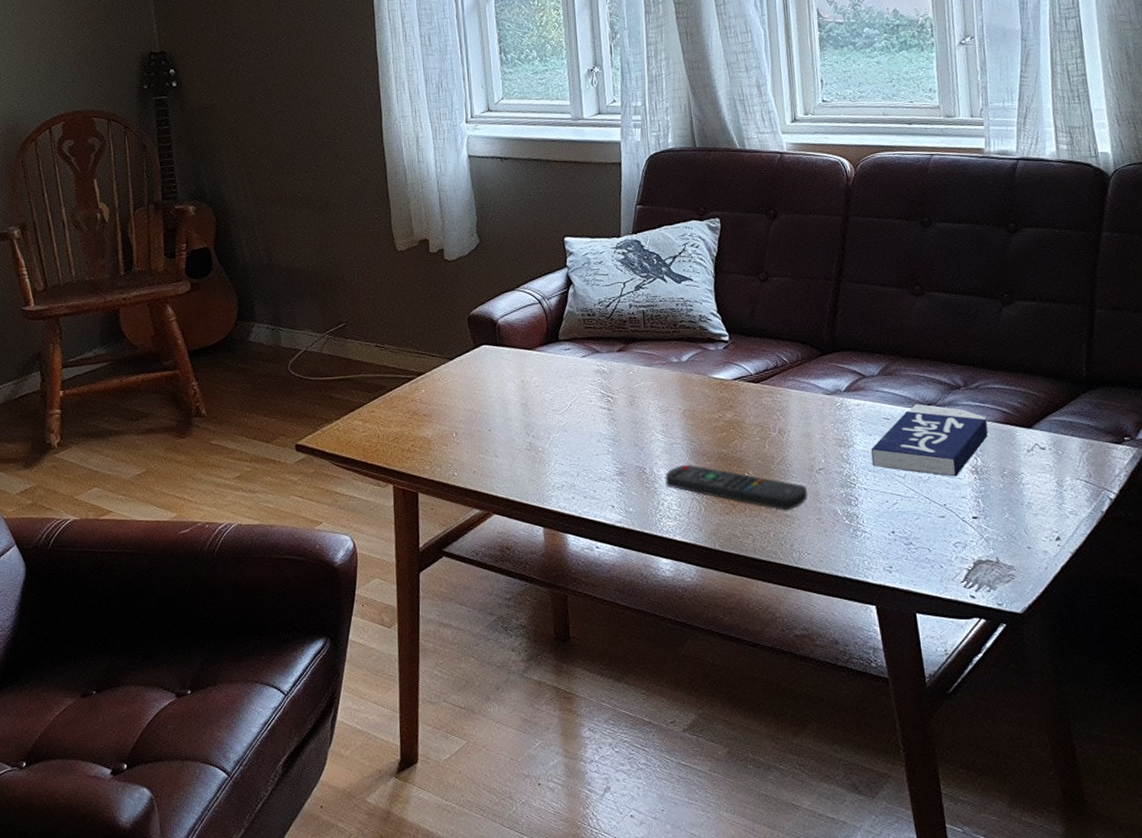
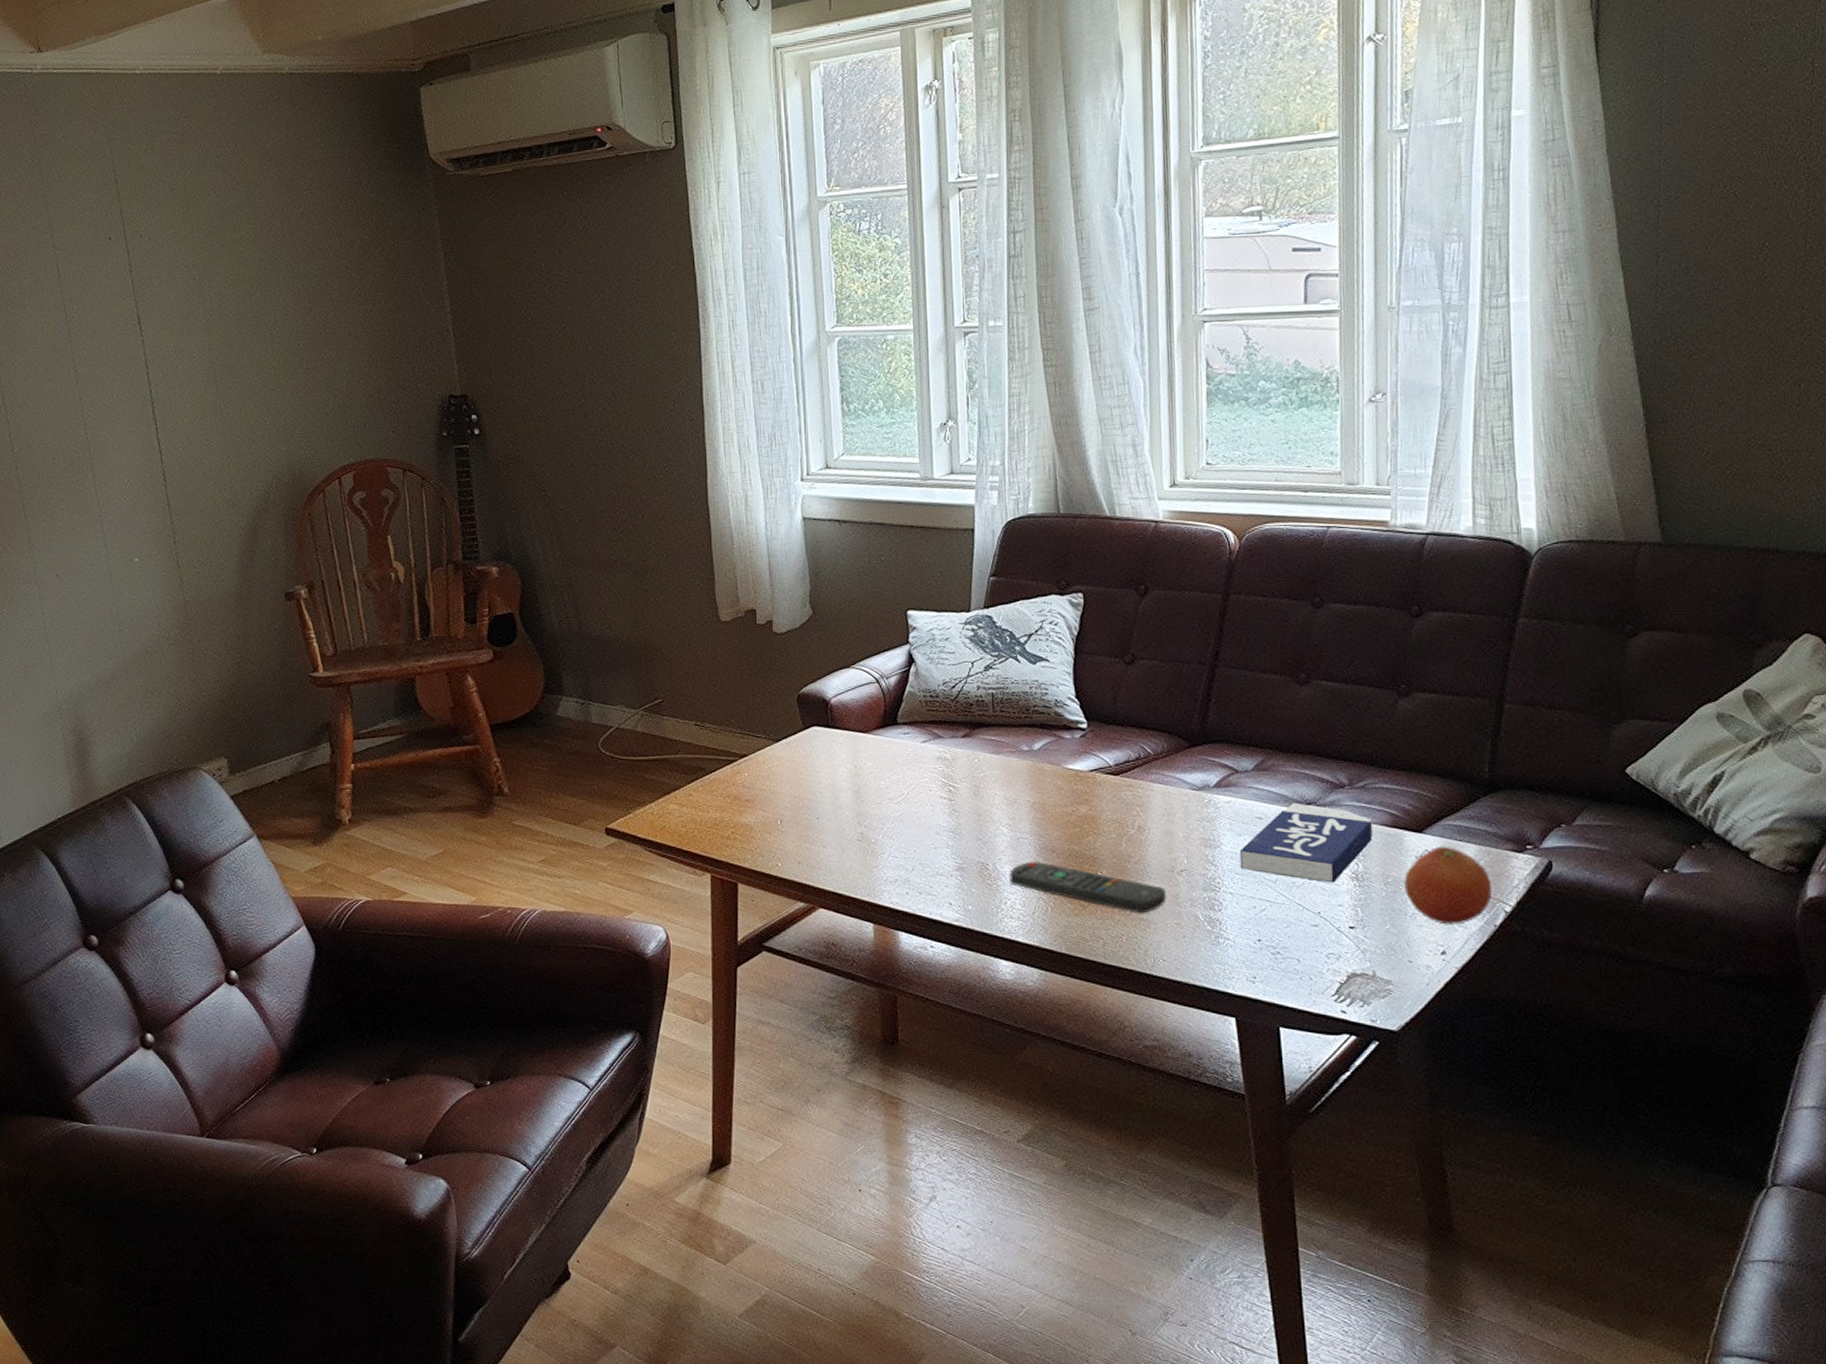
fruit: none [1018,440,1098,513] -> present [1404,846,1493,925]

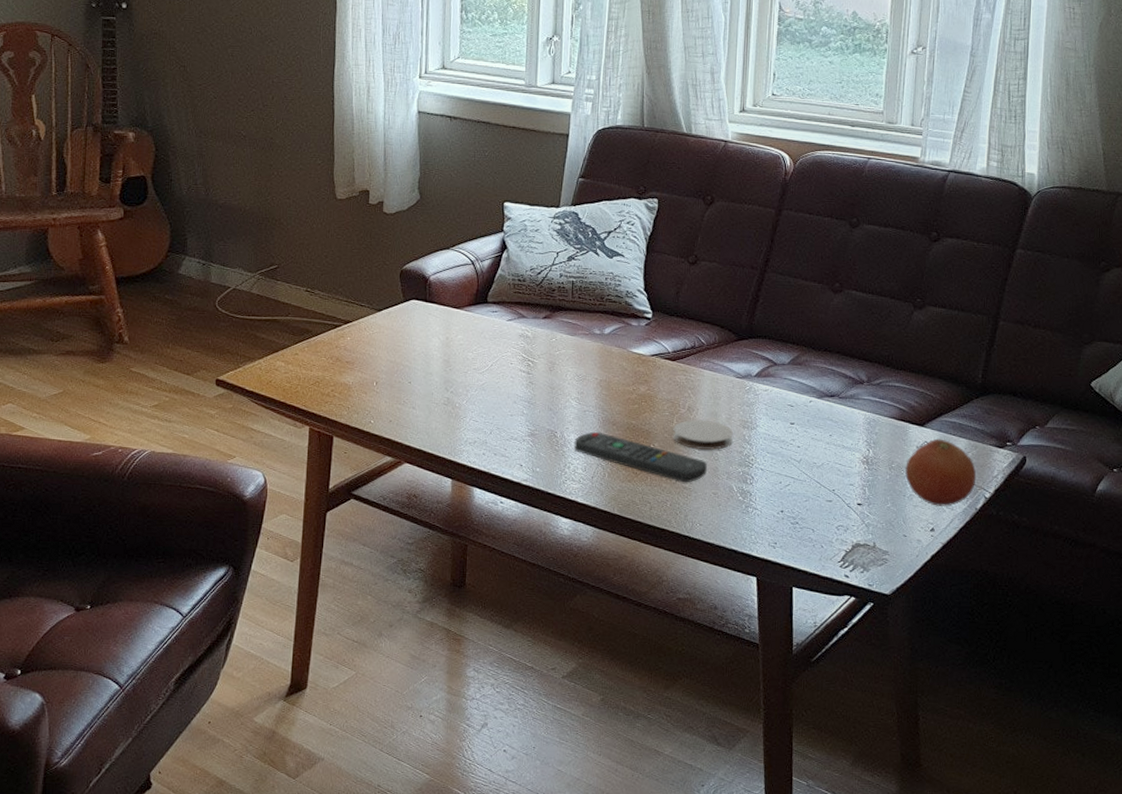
coaster: none [1122,840,1194,874] -> present [673,419,733,450]
book: present [1239,802,1373,883] -> none [771,394,884,465]

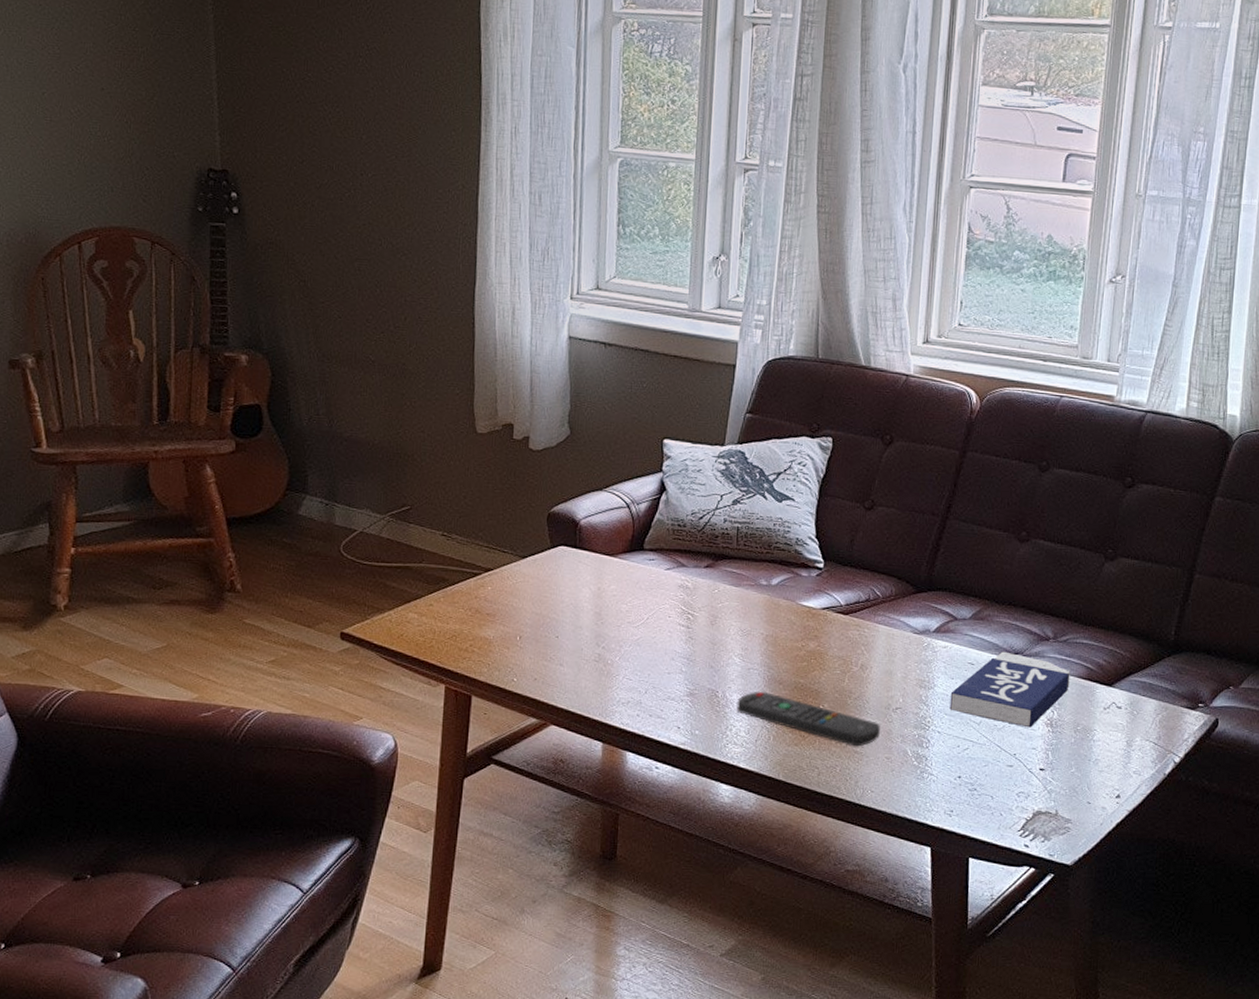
coaster: present [673,419,733,450] -> none [844,678,909,711]
book: none [771,394,884,465] -> present [949,651,1070,728]
fruit: present [905,438,977,507] -> none [1091,699,1166,772]

